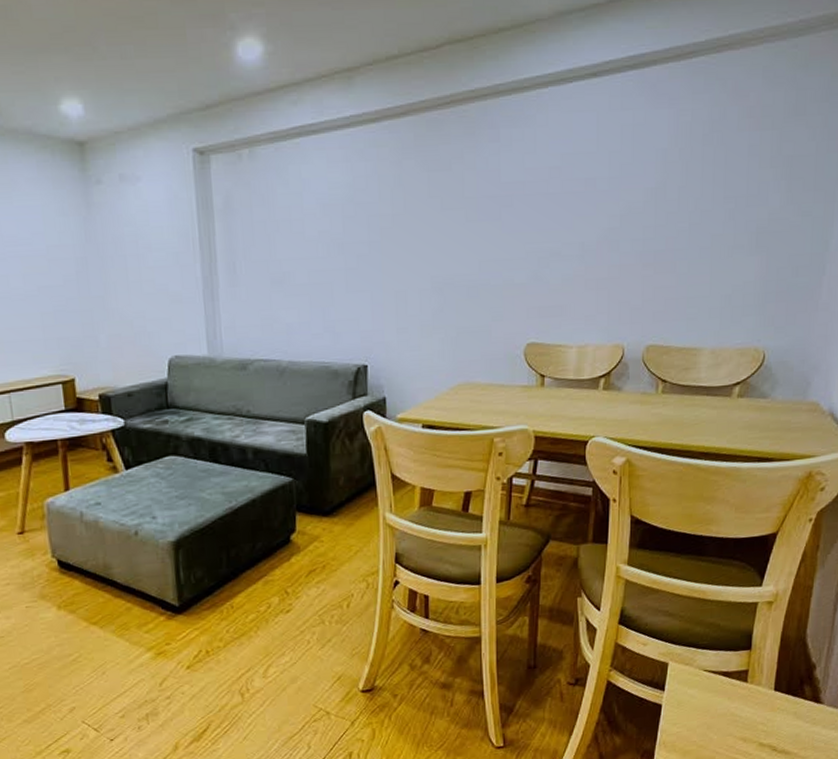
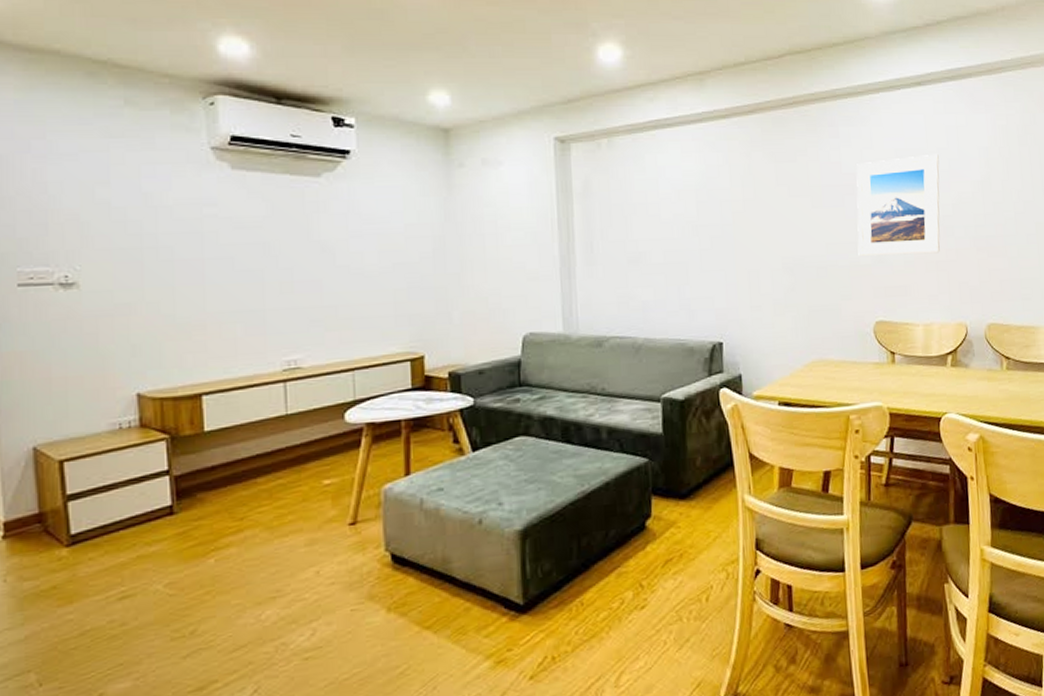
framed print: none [513,157,610,274] -> present [856,153,940,256]

